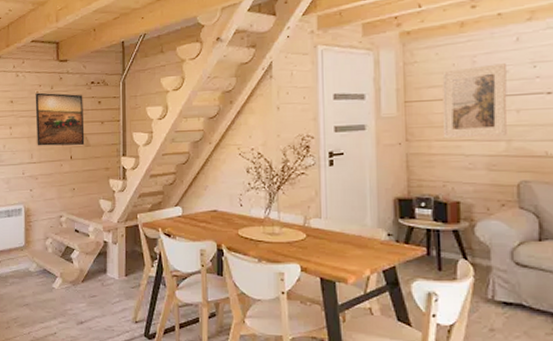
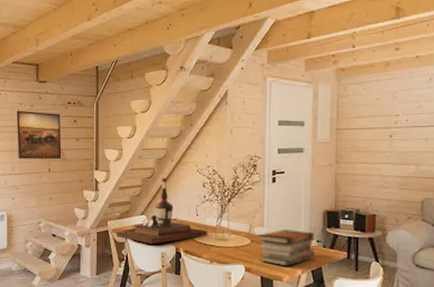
wine bottle: none [148,163,254,240] -> present [117,177,207,244]
book stack: none [314,221,387,266] -> present [258,230,316,267]
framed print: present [442,63,507,139] -> none [366,99,420,162]

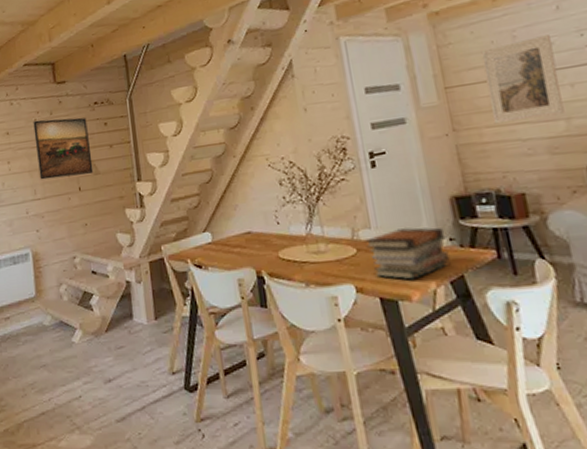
wine bottle: present [117,177,207,244] -> none [174,179,296,270]
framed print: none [366,99,420,162] -> present [481,35,565,124]

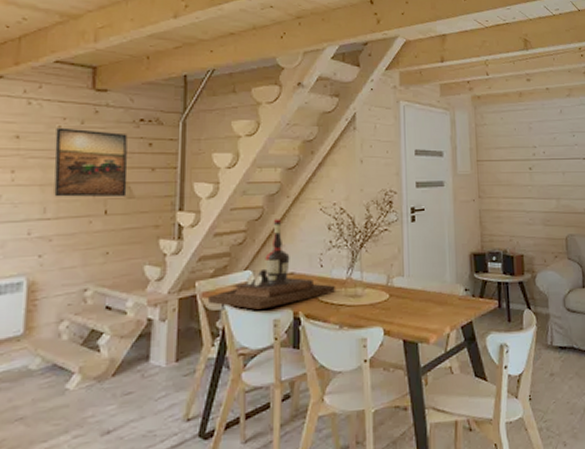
wine bottle: none [174,179,296,270] -> present [209,219,335,310]
book stack: present [364,227,451,280] -> none [397,278,464,325]
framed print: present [481,35,565,124] -> none [506,131,556,196]

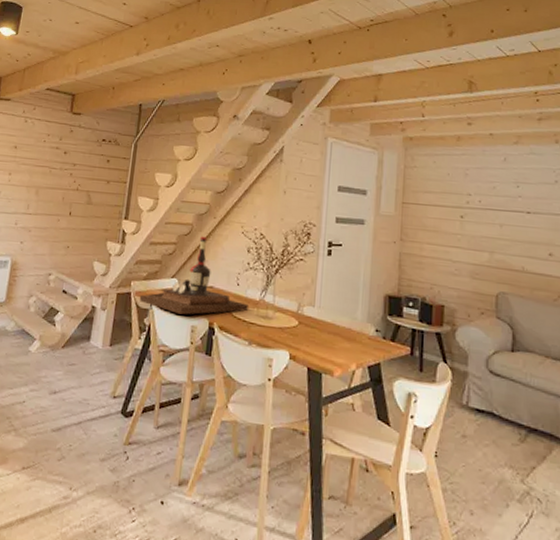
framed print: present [54,127,128,197] -> none [35,142,92,202]

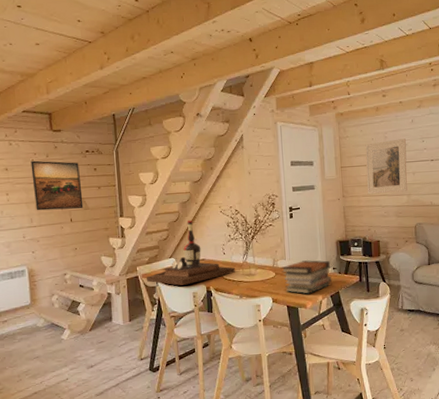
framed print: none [35,142,92,202] -> present [30,160,84,211]
book stack: none [307,312,375,358] -> present [281,260,333,295]
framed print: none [434,179,494,248] -> present [365,138,407,195]

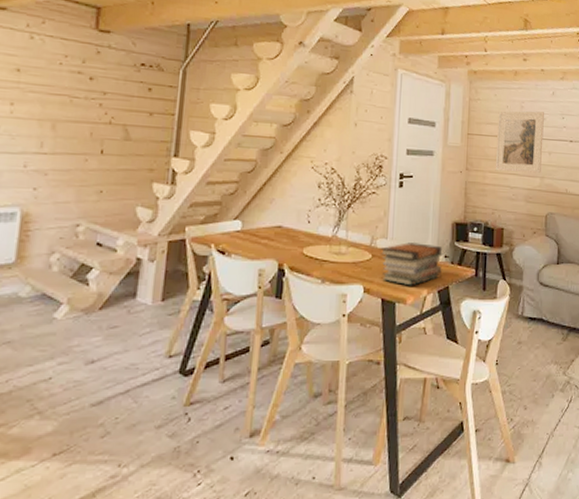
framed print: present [30,160,84,211] -> none [51,64,128,138]
wine bottle: present [147,220,235,286] -> none [197,173,320,258]

